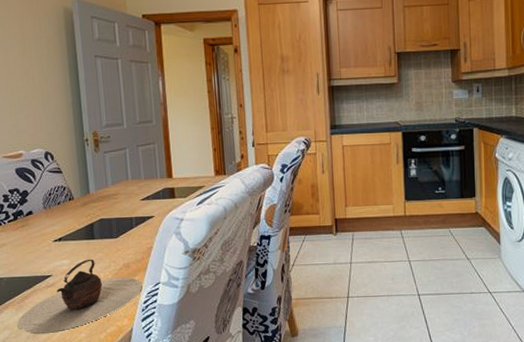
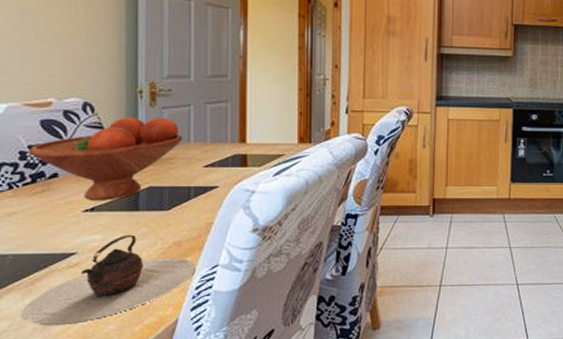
fruit bowl: none [9,160,123,232] -> present [28,116,183,200]

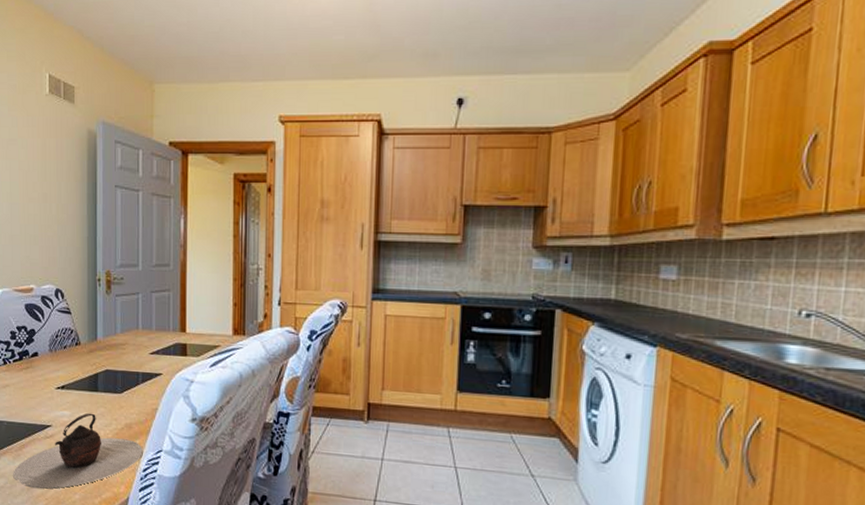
fruit bowl: present [28,116,183,200] -> none [16,303,133,380]

